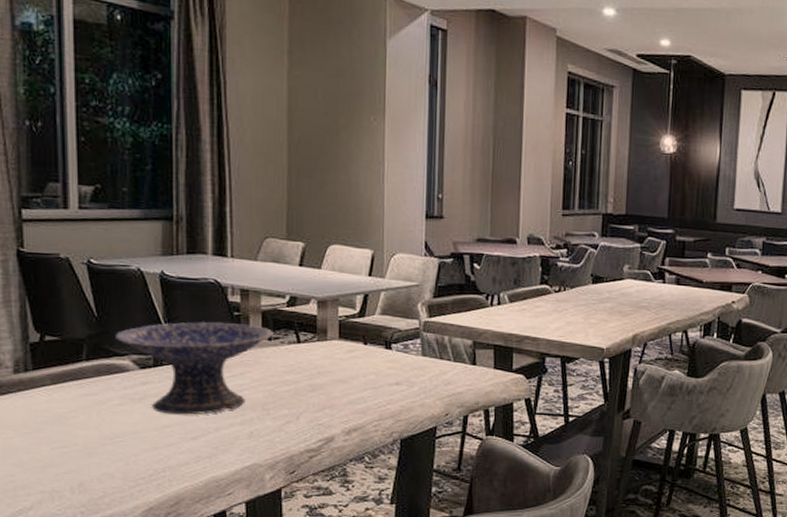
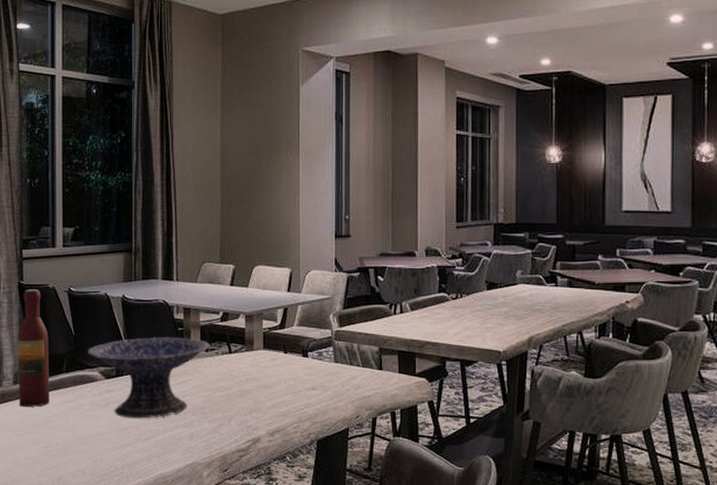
wine bottle: none [18,258,65,401] -> present [18,289,50,407]

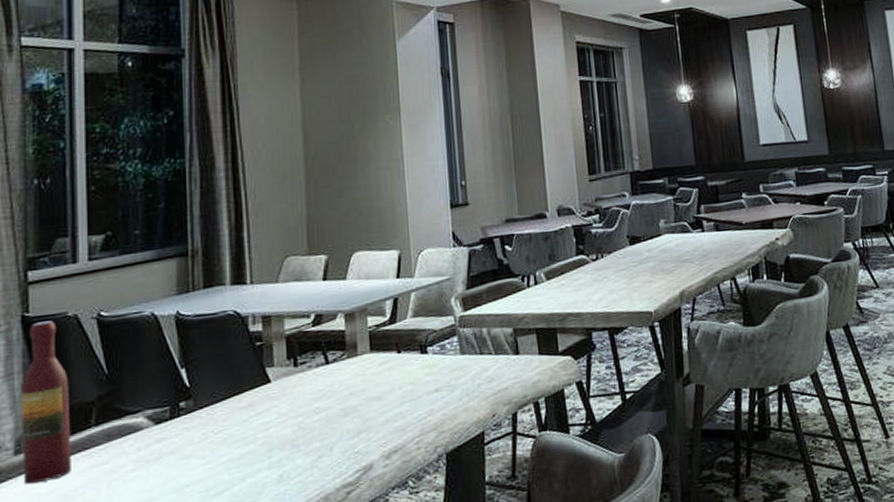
decorative bowl: present [88,336,210,419] -> none [128,353,300,472]

